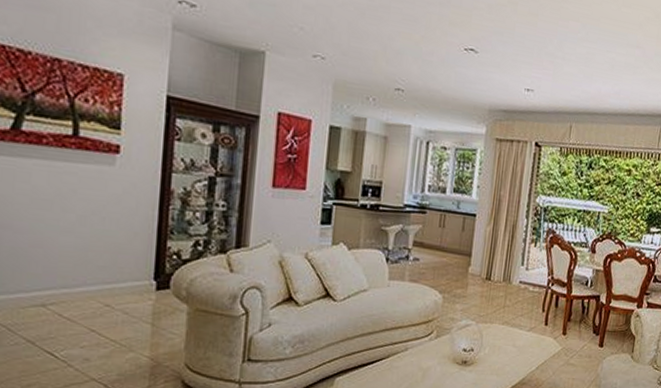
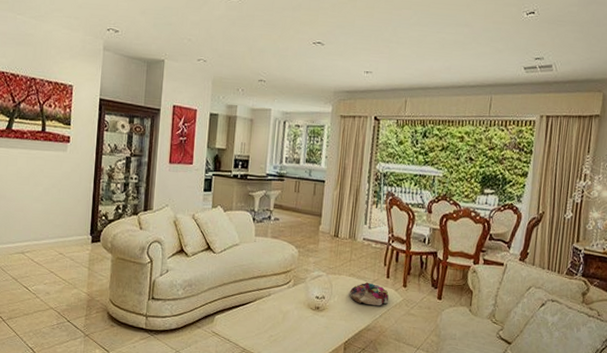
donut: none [501,331,547,357] -> present [349,282,389,306]

